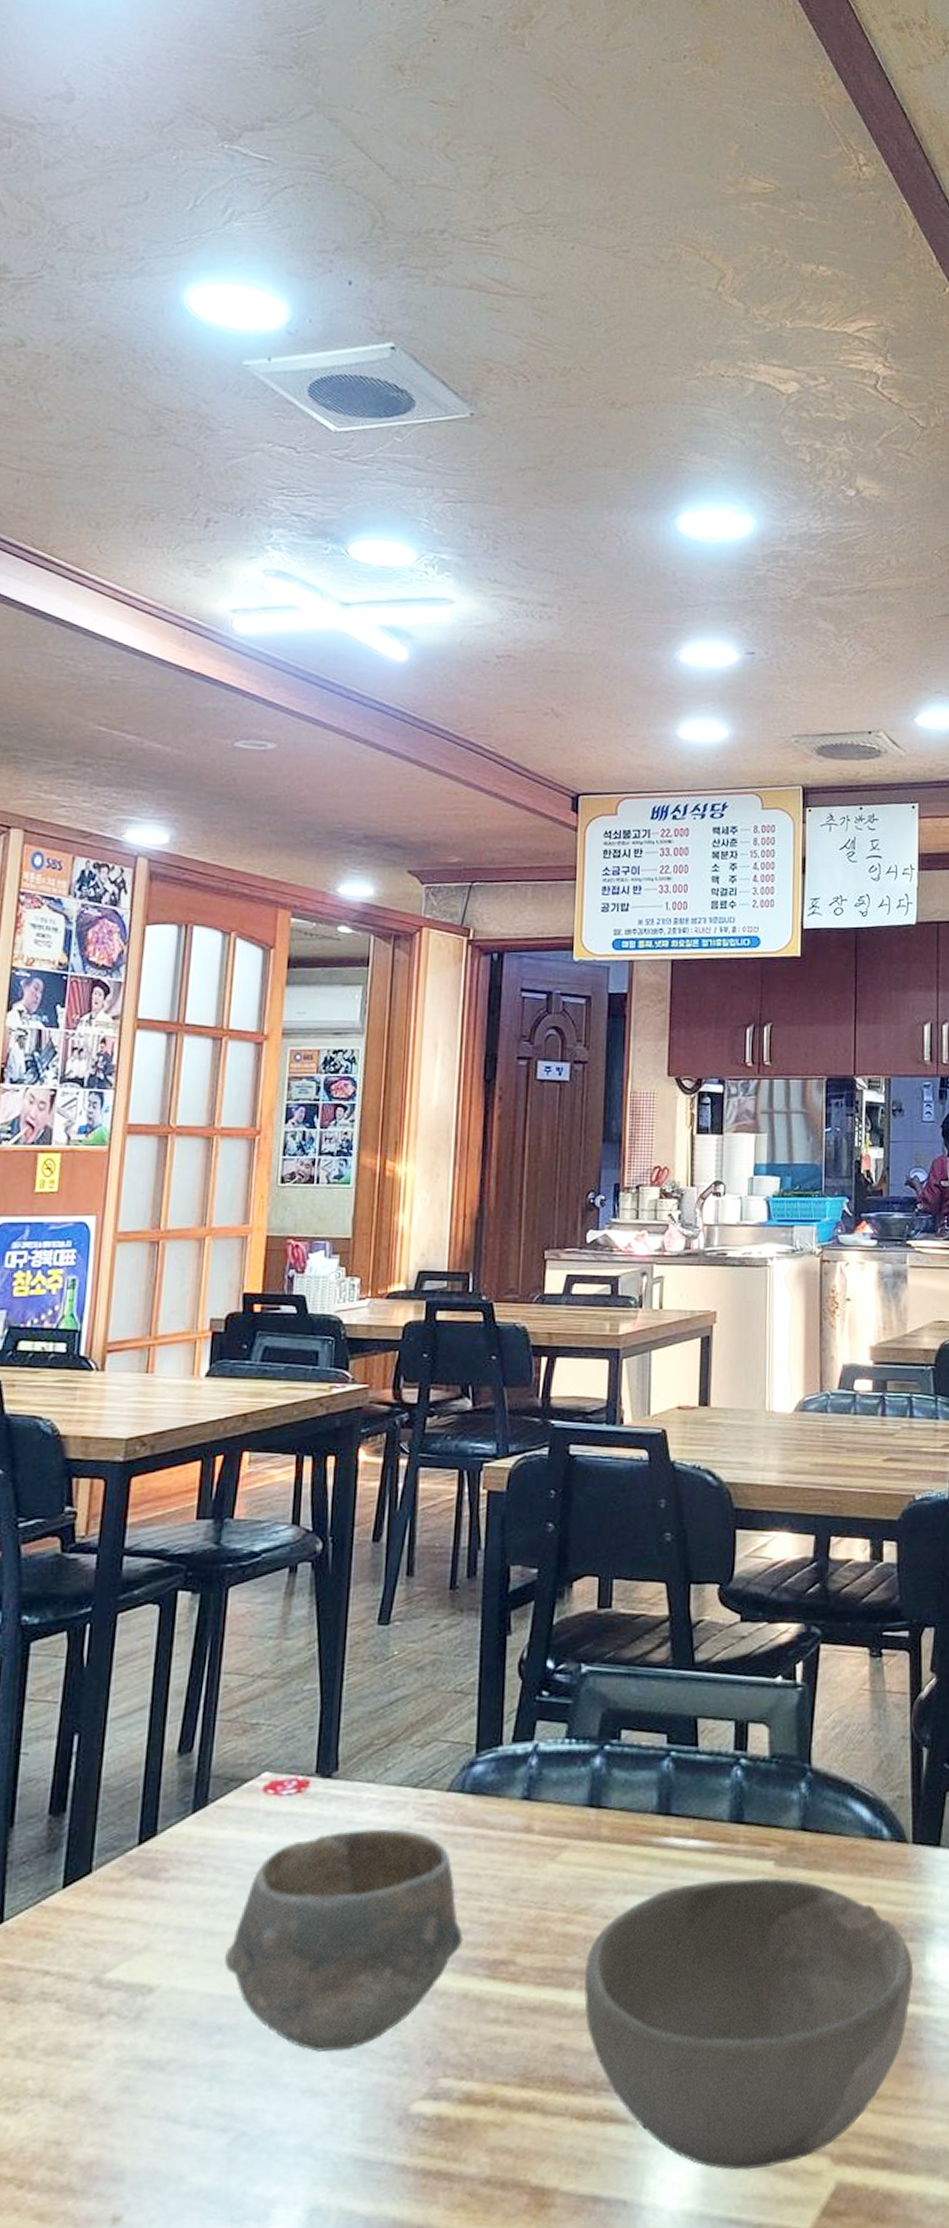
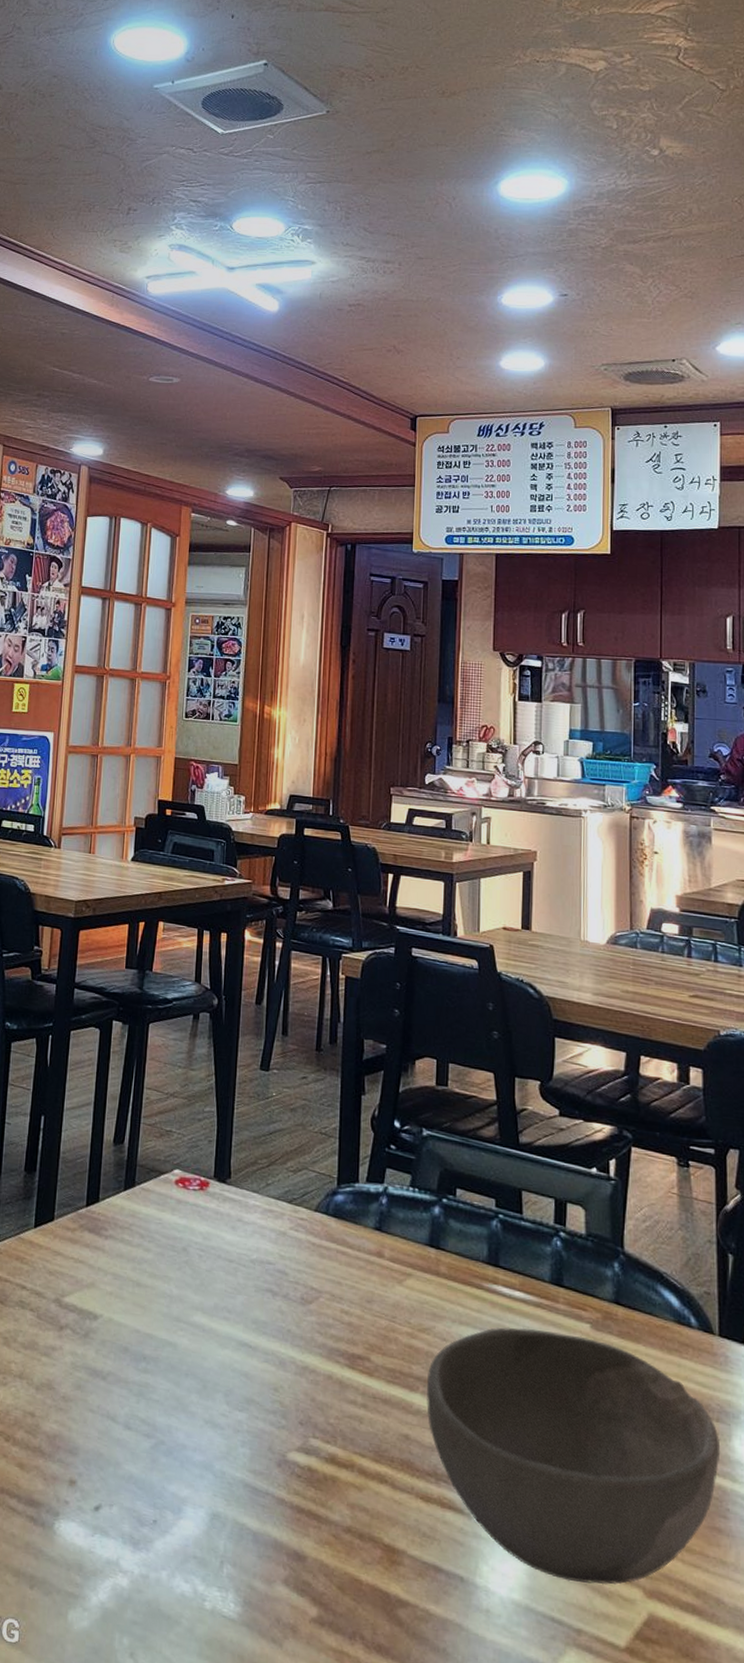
bowl: present [225,1828,463,2052] -> none [148,1225,328,1398]

